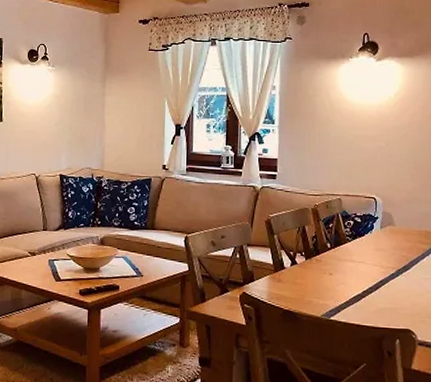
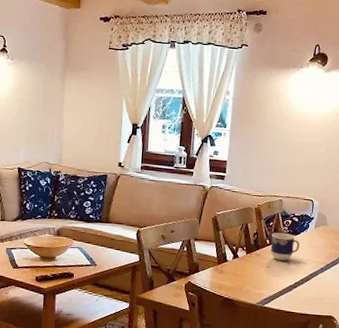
cup: none [332,235,365,266] -> present [271,233,300,261]

